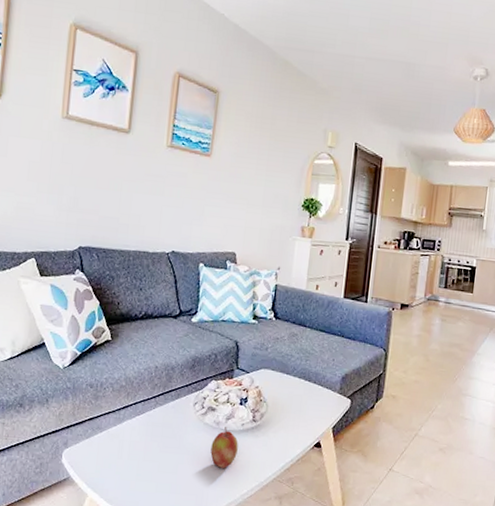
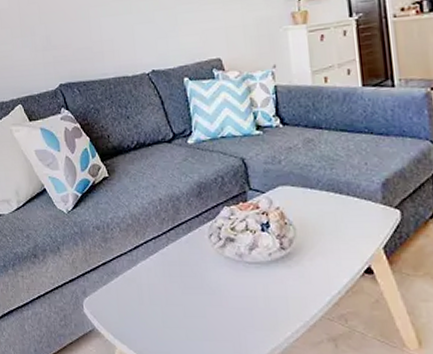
apple: present [210,427,238,468] -> none [238,259,271,308]

